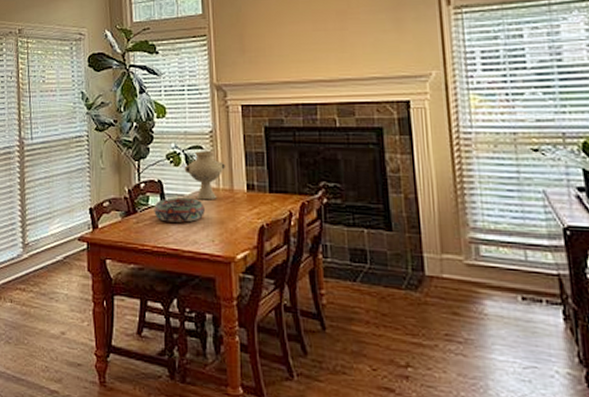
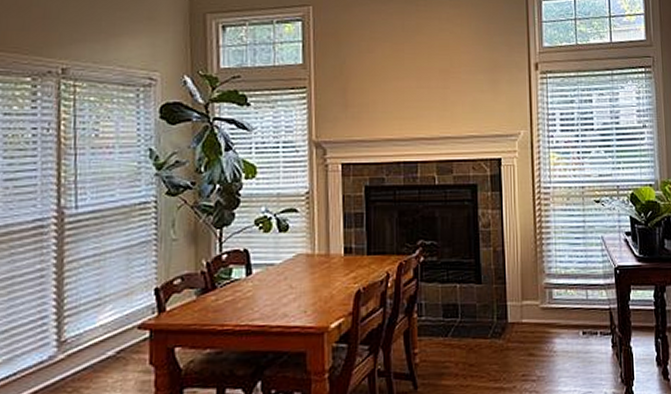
decorative bowl: present [154,197,205,223] -> none [237,267,297,296]
vase: present [184,151,225,200] -> none [275,214,322,268]

